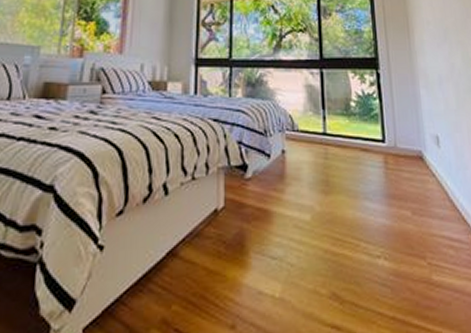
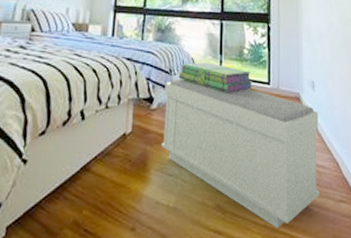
bench: none [259,140,458,322] -> present [160,78,319,229]
stack of books: none [275,119,365,155] -> present [178,62,253,93]

